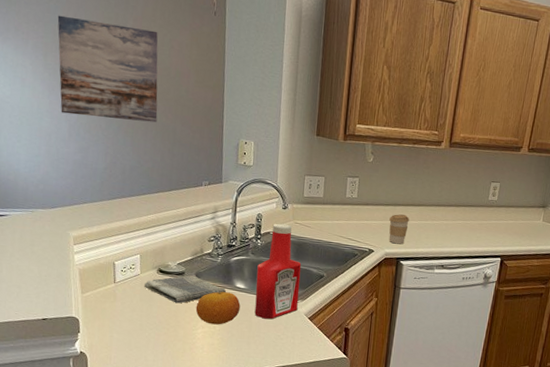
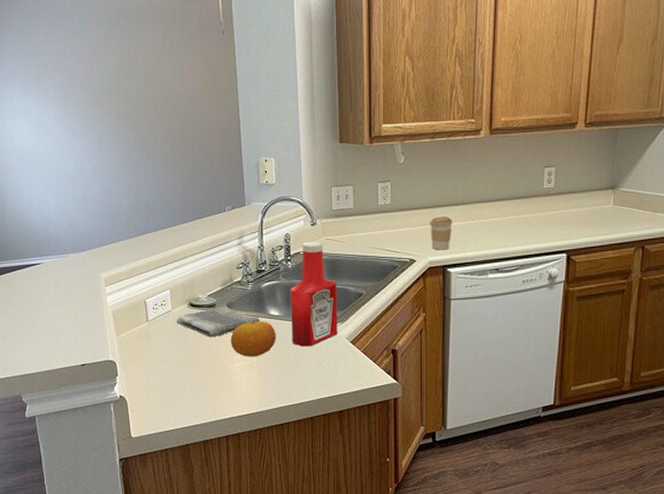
wall art: present [57,15,158,123] -> none [73,60,175,156]

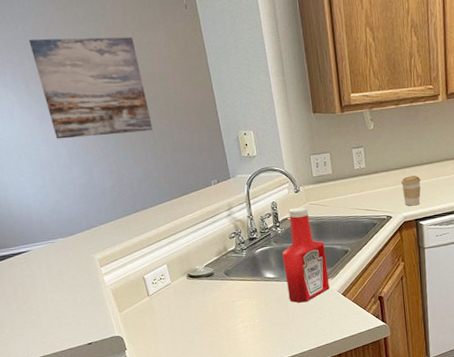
wall art: none [73,60,175,156] -> present [28,37,153,139]
dish towel: present [176,307,259,338] -> none [177,274,257,304]
fruit: present [230,321,276,357] -> none [231,284,275,318]

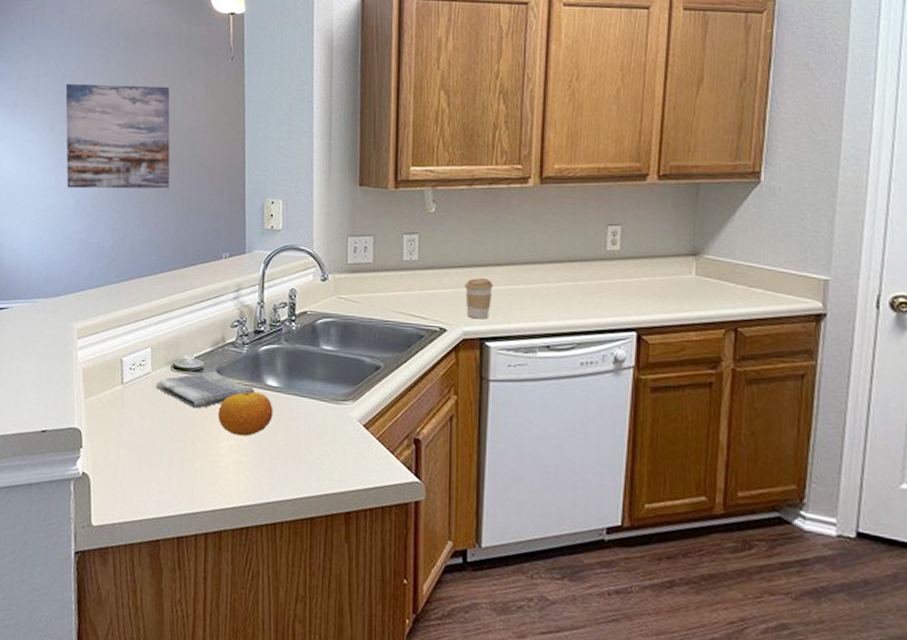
dish towel: none [177,274,257,304] -> present [156,371,254,409]
fruit: none [231,284,275,318] -> present [217,392,273,437]
ketchup bottle: present [282,207,330,303] -> none [291,299,350,428]

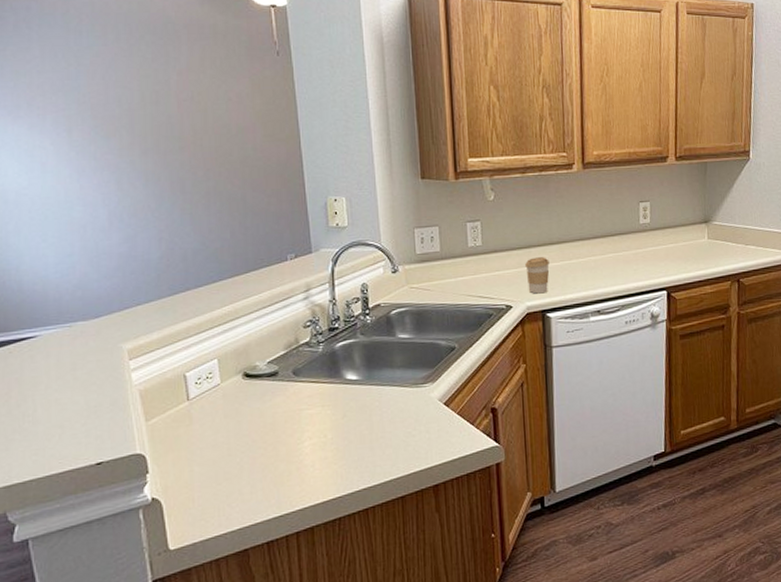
wall art: present [65,83,170,189] -> none [81,80,221,198]
dish towel: present [156,371,254,409] -> none [227,374,334,413]
fruit: present [217,392,273,437] -> none [298,388,355,433]

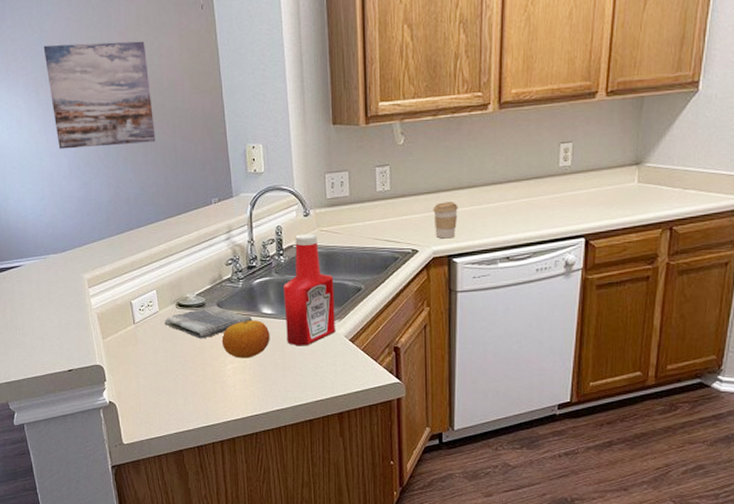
wall art: none [81,80,221,198] -> present [43,41,156,149]
dish towel: none [227,374,334,413] -> present [164,306,252,339]
fruit: none [298,388,355,433] -> present [221,320,270,358]
ketchup bottle: none [370,291,428,414] -> present [284,233,335,346]

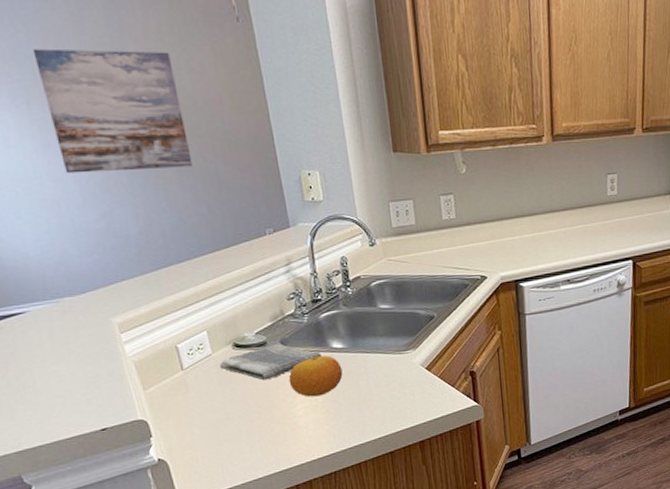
ketchup bottle: present [284,233,335,346] -> none [353,263,411,379]
coffee cup: present [433,202,458,239] -> none [498,229,521,265]

